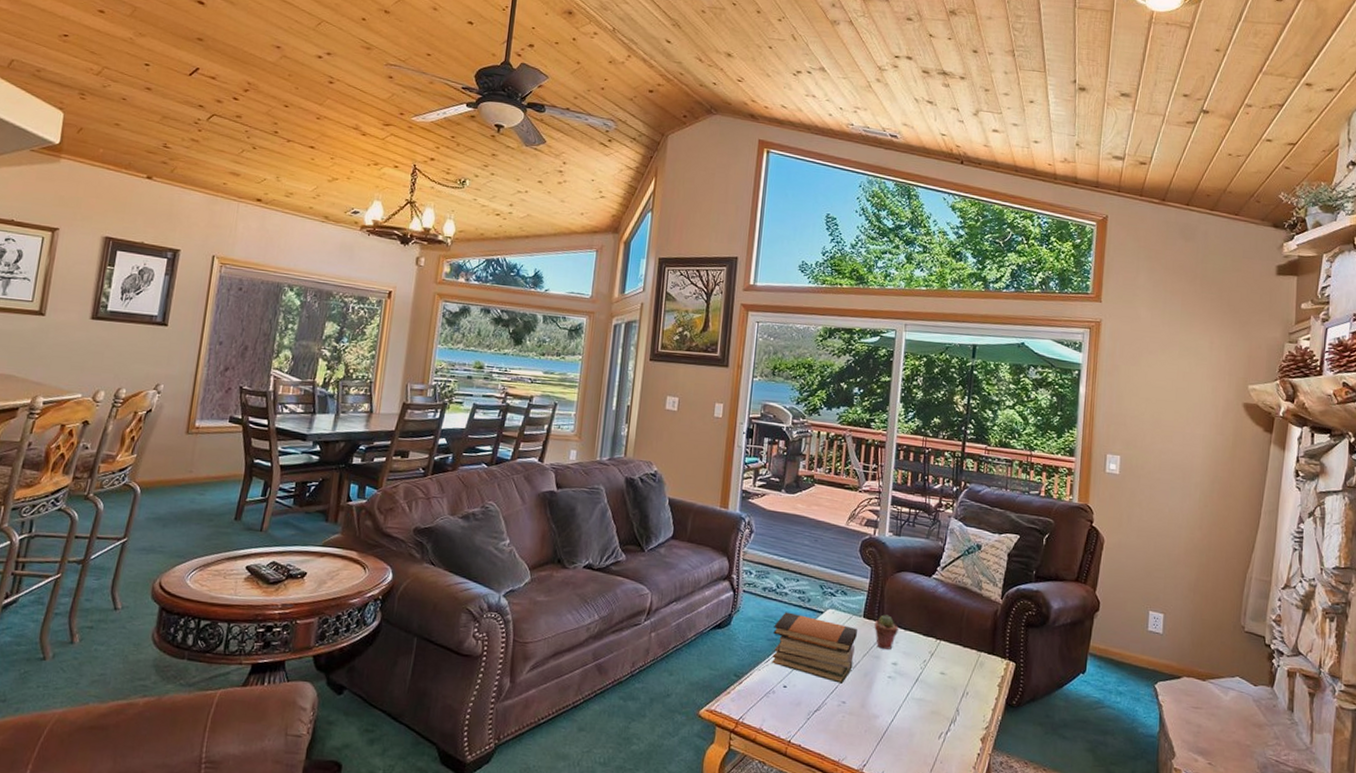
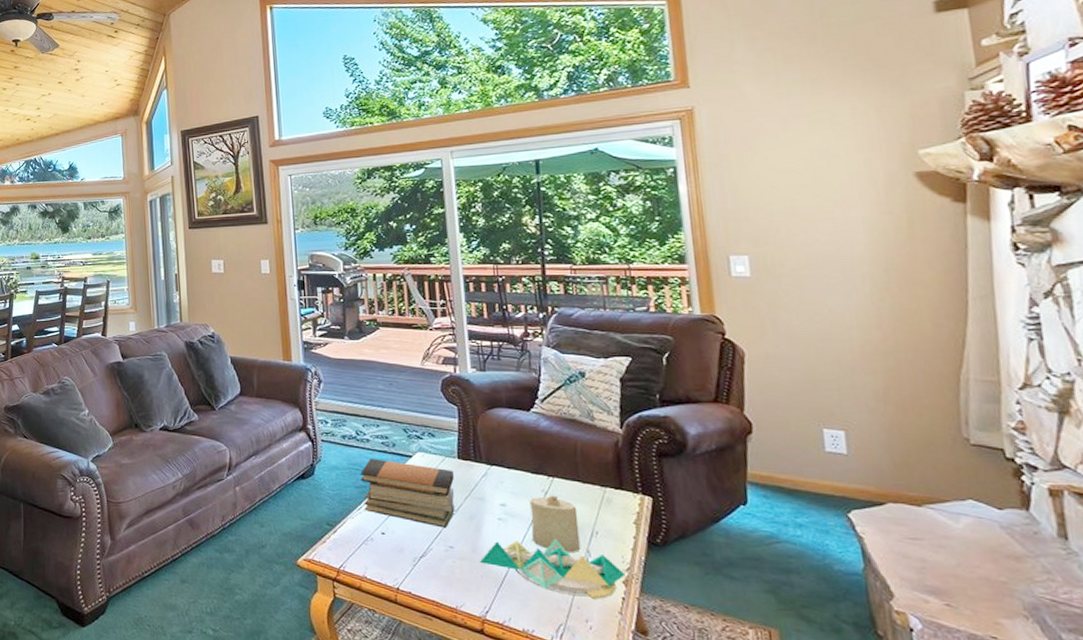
board game: none [865,697,984,755] -> present [479,538,626,599]
potted succulent: present [874,614,898,649] -> none [472,454,501,490]
candle: none [913,656,955,711] -> present [529,495,581,552]

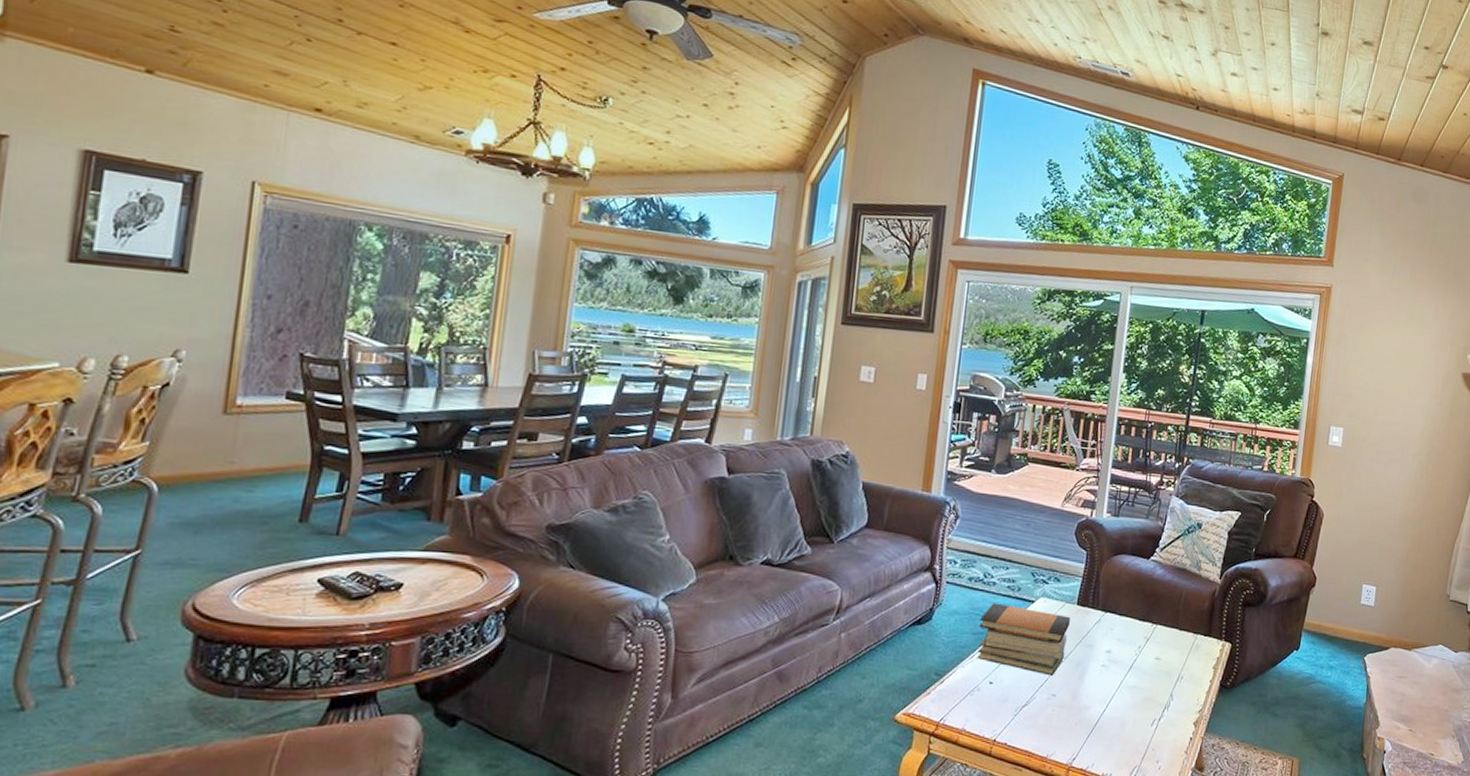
board game: present [479,538,626,599] -> none [1076,684,1197,740]
candle: present [529,495,581,552] -> none [1127,641,1170,697]

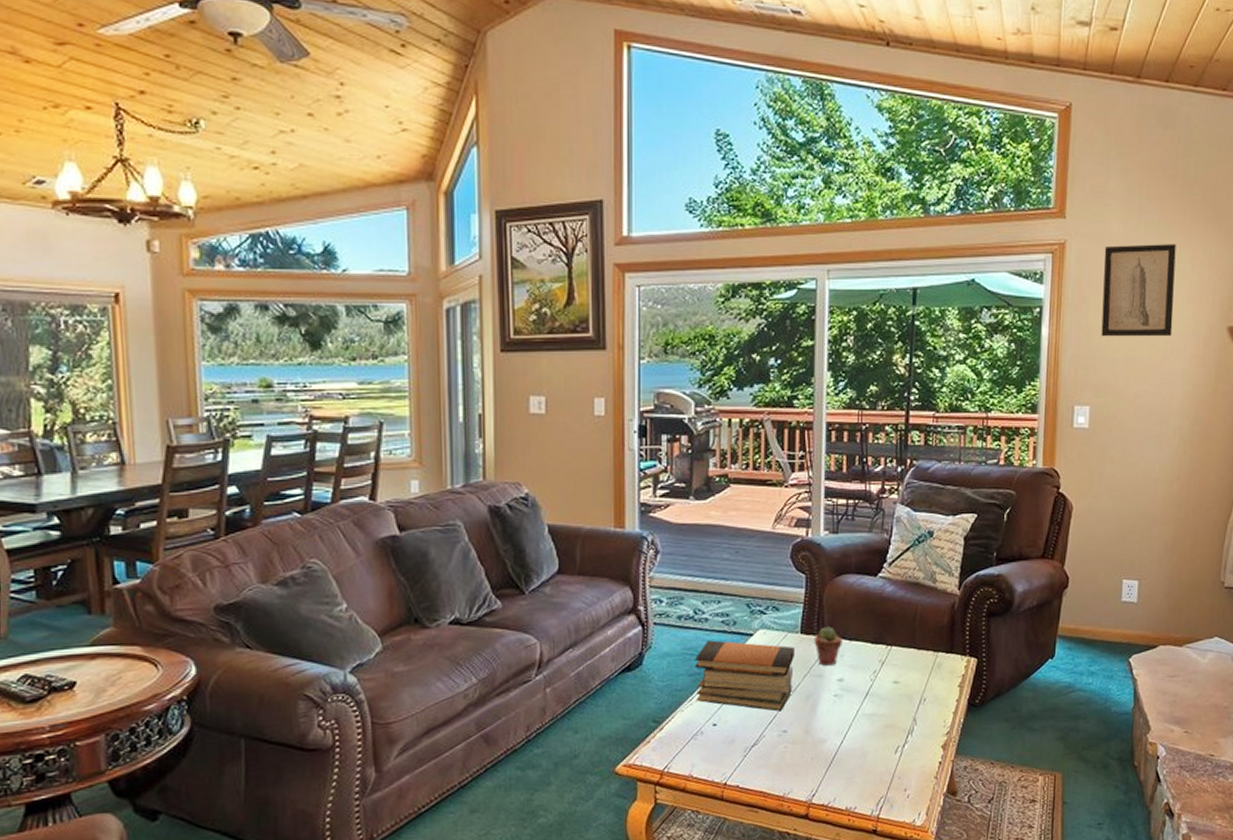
potted succulent: none [1088,601,1114,637] -> present [814,626,842,666]
wall art: none [1356,294,1423,376] -> present [1101,244,1176,337]

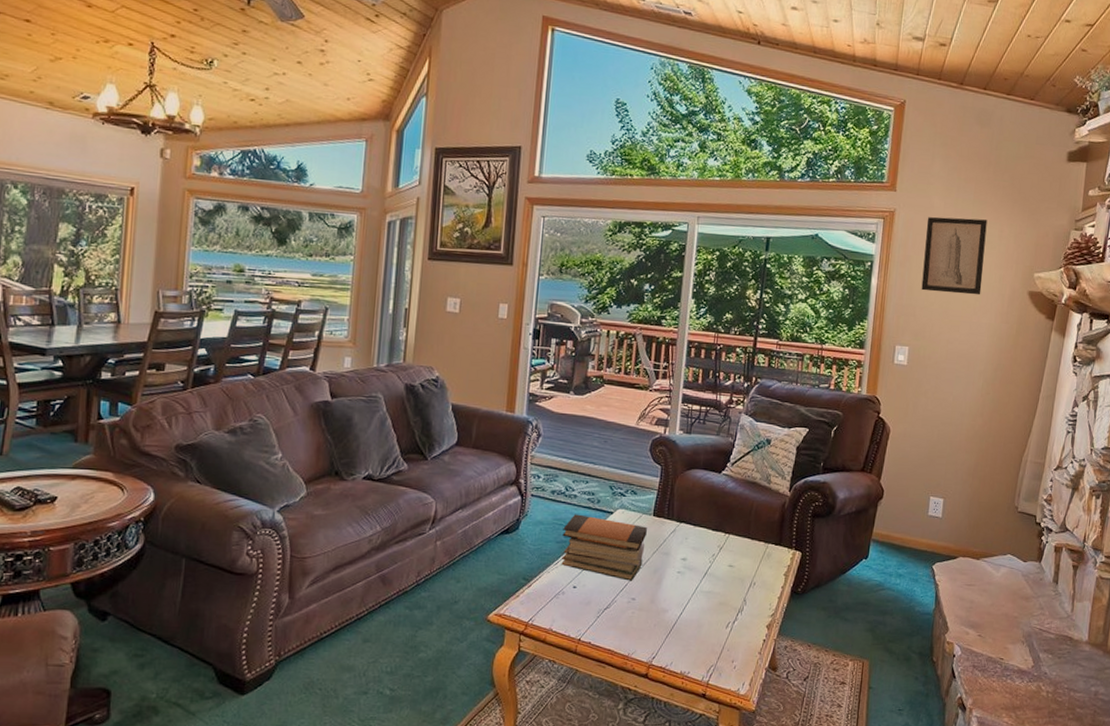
potted succulent: present [814,626,842,666] -> none [664,512,688,546]

